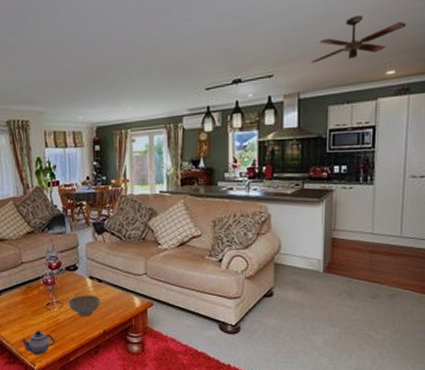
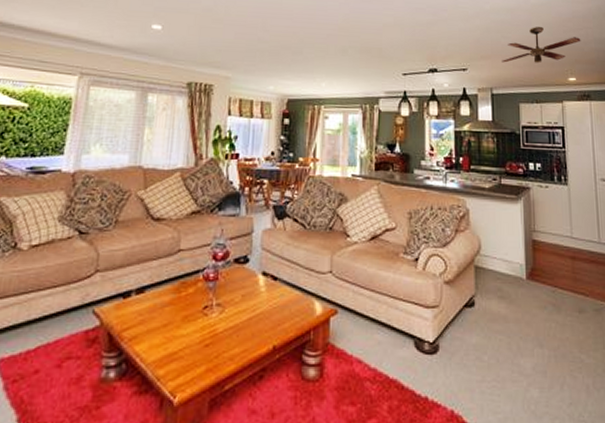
teapot: present [21,330,56,355] -> none [161,344,209,381]
decorative bowl: present [67,295,100,317] -> none [231,296,273,327]

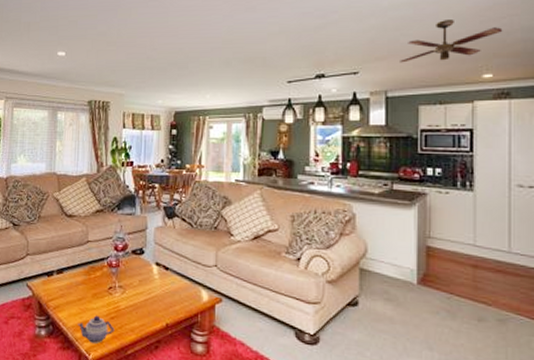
teapot: none [161,344,209,381] -> present [78,315,115,344]

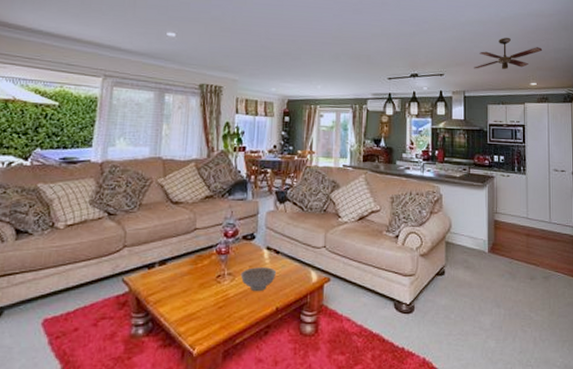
teapot: present [78,315,115,344] -> none [181,306,223,336]
decorative bowl: none [130,282,165,307] -> present [240,267,276,292]

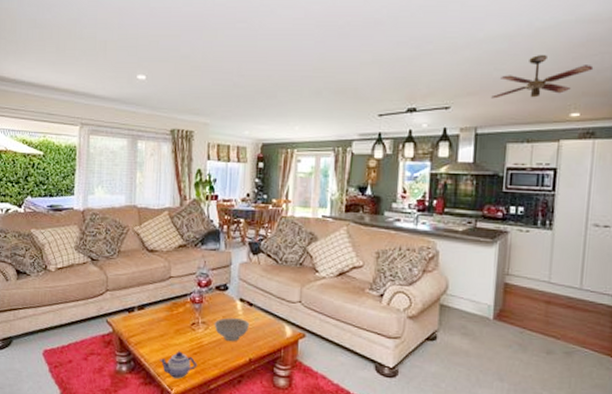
teapot: none [181,306,223,336] -> present [160,351,197,379]

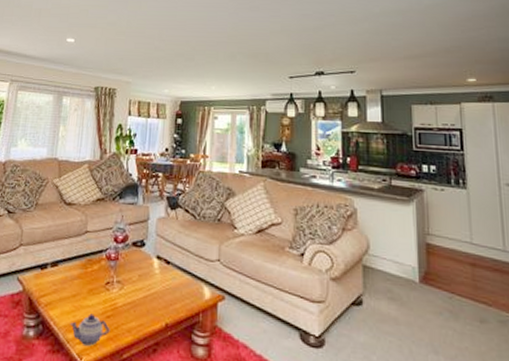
decorative bowl: present [214,317,249,342] -> none [129,276,166,304]
ceiling fan: present [491,55,594,99] -> none [392,28,482,65]

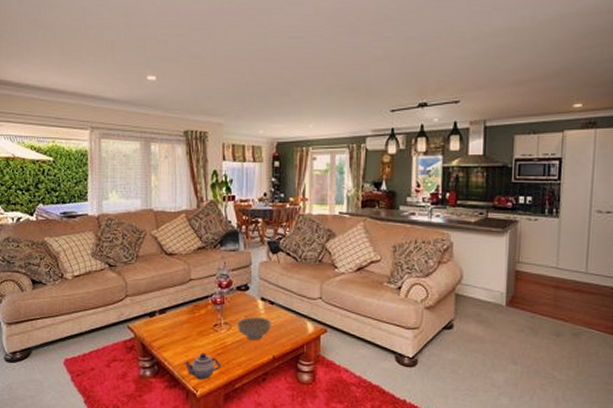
decorative bowl: none [129,276,166,304] -> present [236,317,271,341]

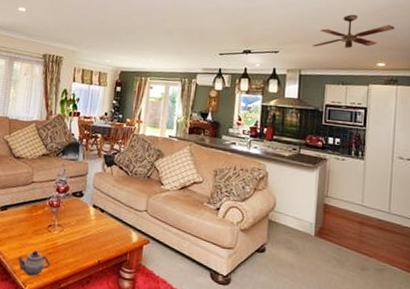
decorative bowl: present [236,317,271,341] -> none [68,221,100,245]
ceiling fan: none [499,48,594,92] -> present [313,15,395,49]

